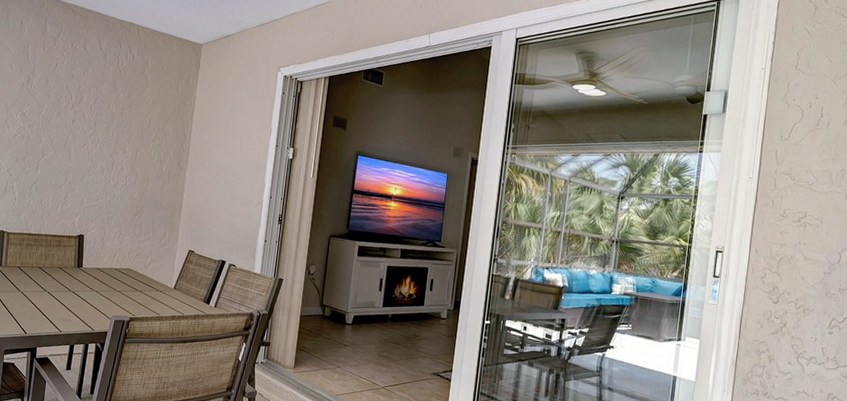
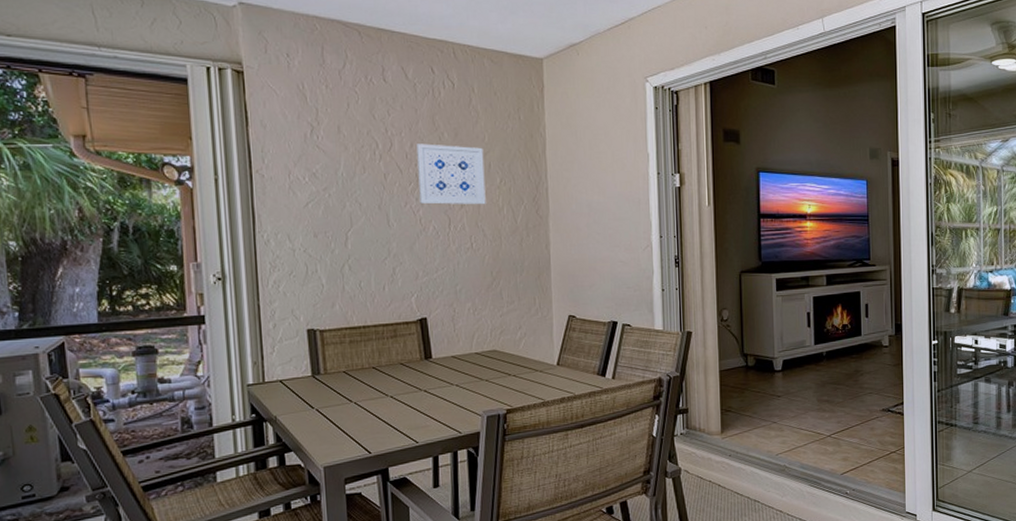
wall art: none [94,99,147,153] -> present [417,143,486,205]

